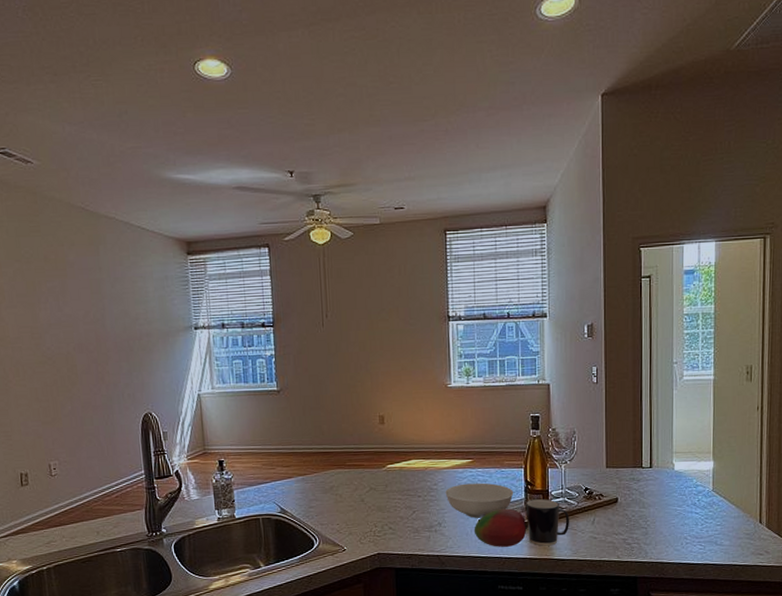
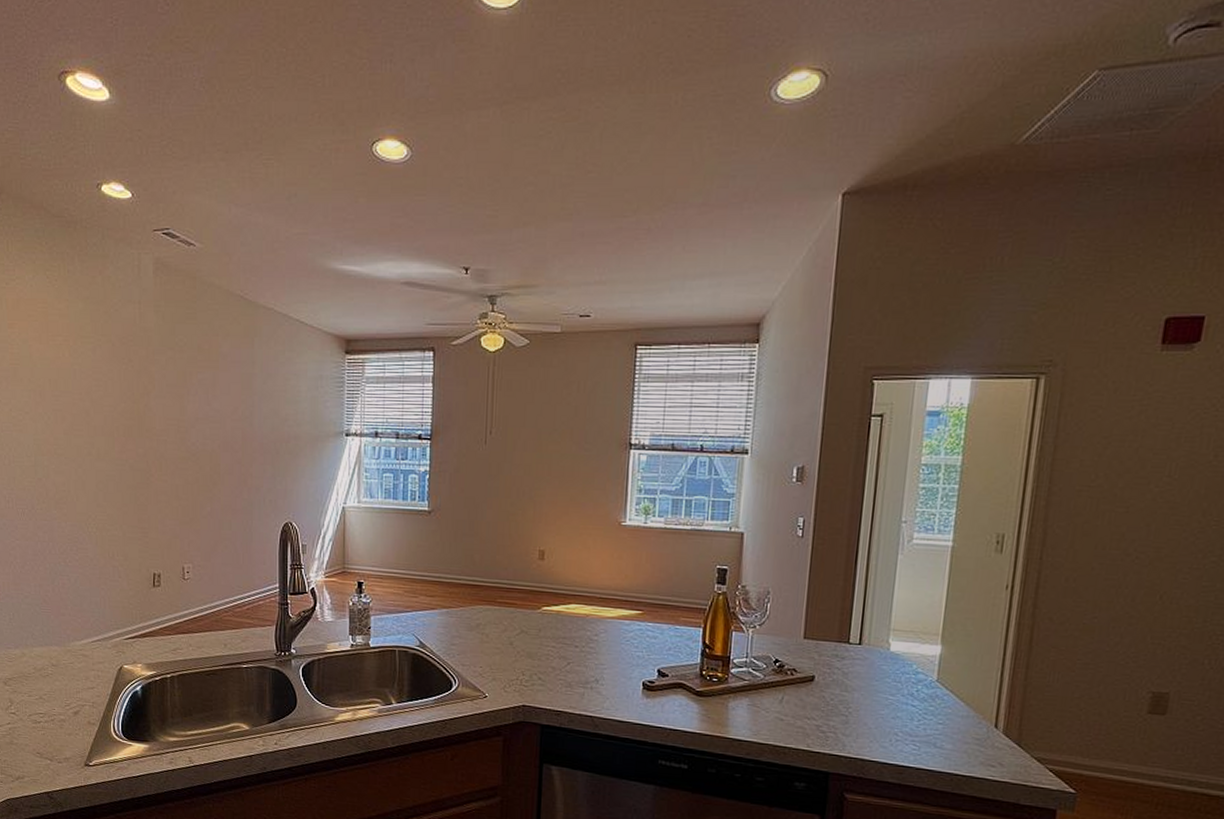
bowl: present [445,482,514,518] -> none [606,637,688,680]
fruit: present [474,508,528,547] -> none [636,671,701,717]
mug: present [525,499,570,546] -> none [700,665,753,722]

